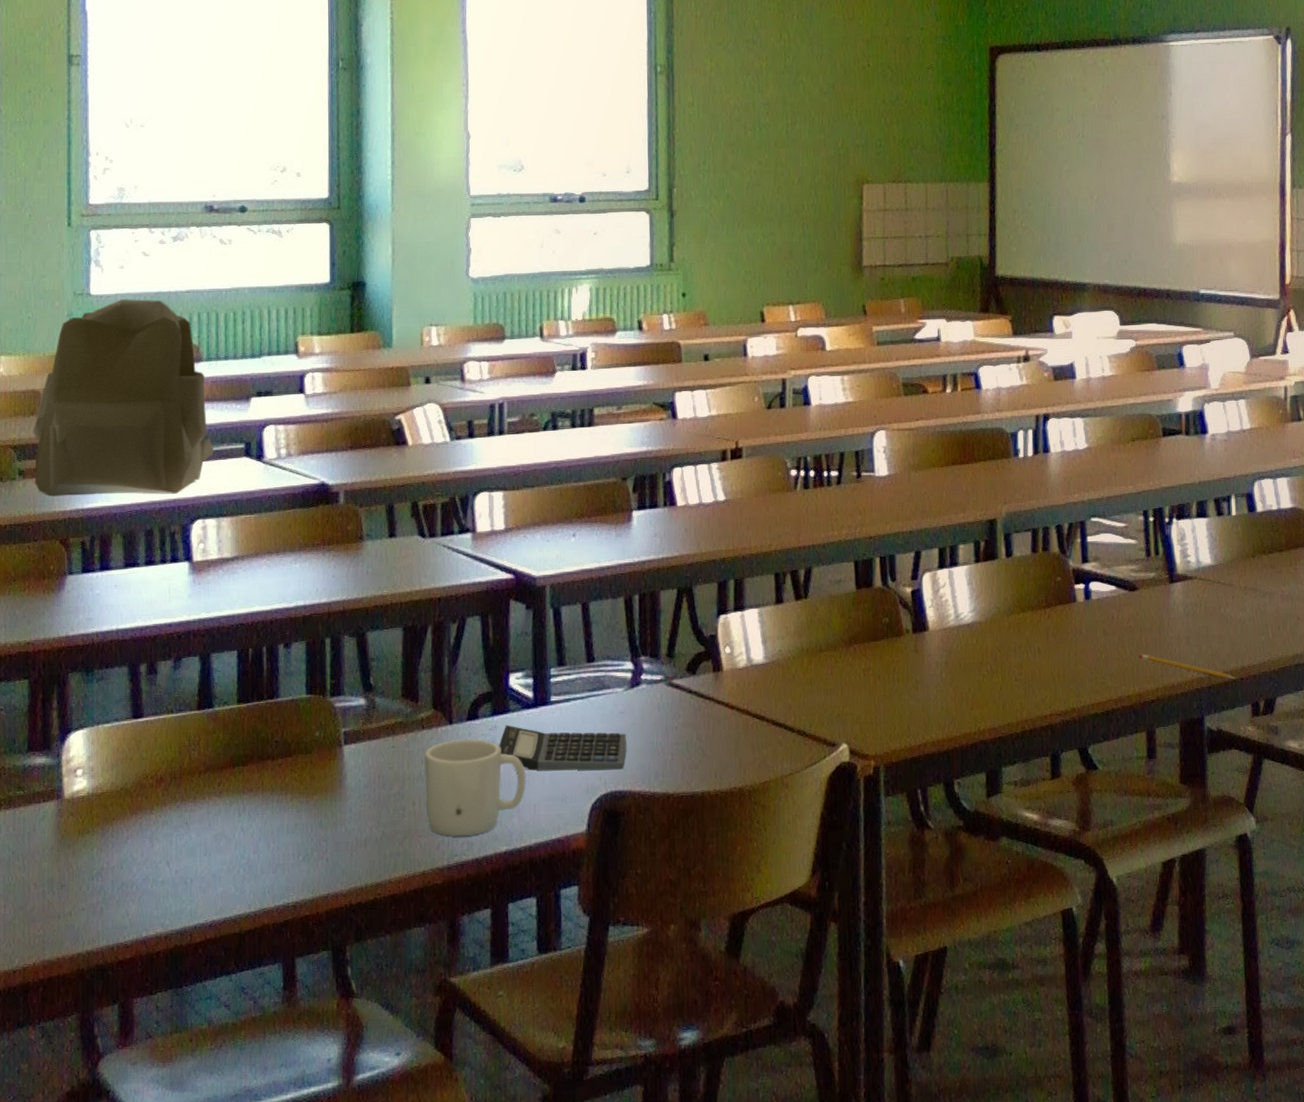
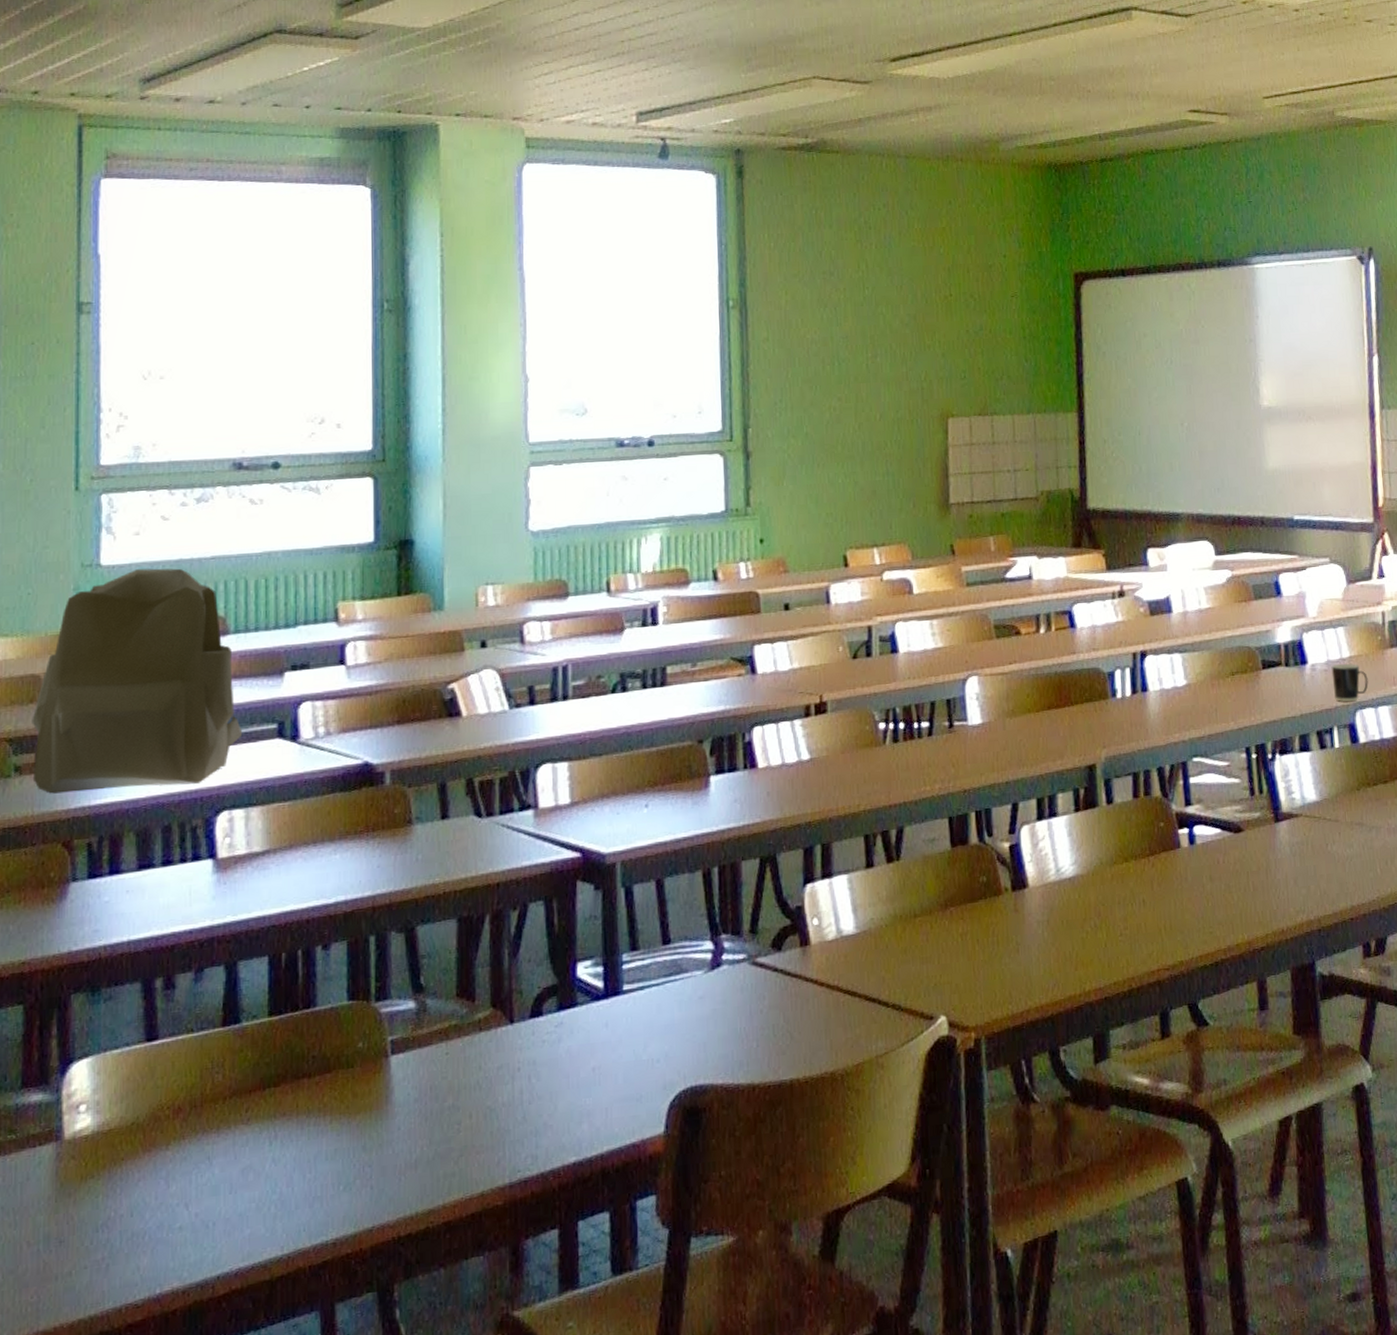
mug: present [423,739,526,836] -> none [481,1038,597,1150]
calculator: present [499,725,626,771] -> none [566,1020,707,1069]
pencil: present [1138,653,1238,680] -> none [1246,898,1348,921]
mug: none [1231,435,1268,472] -> present [1331,663,1368,702]

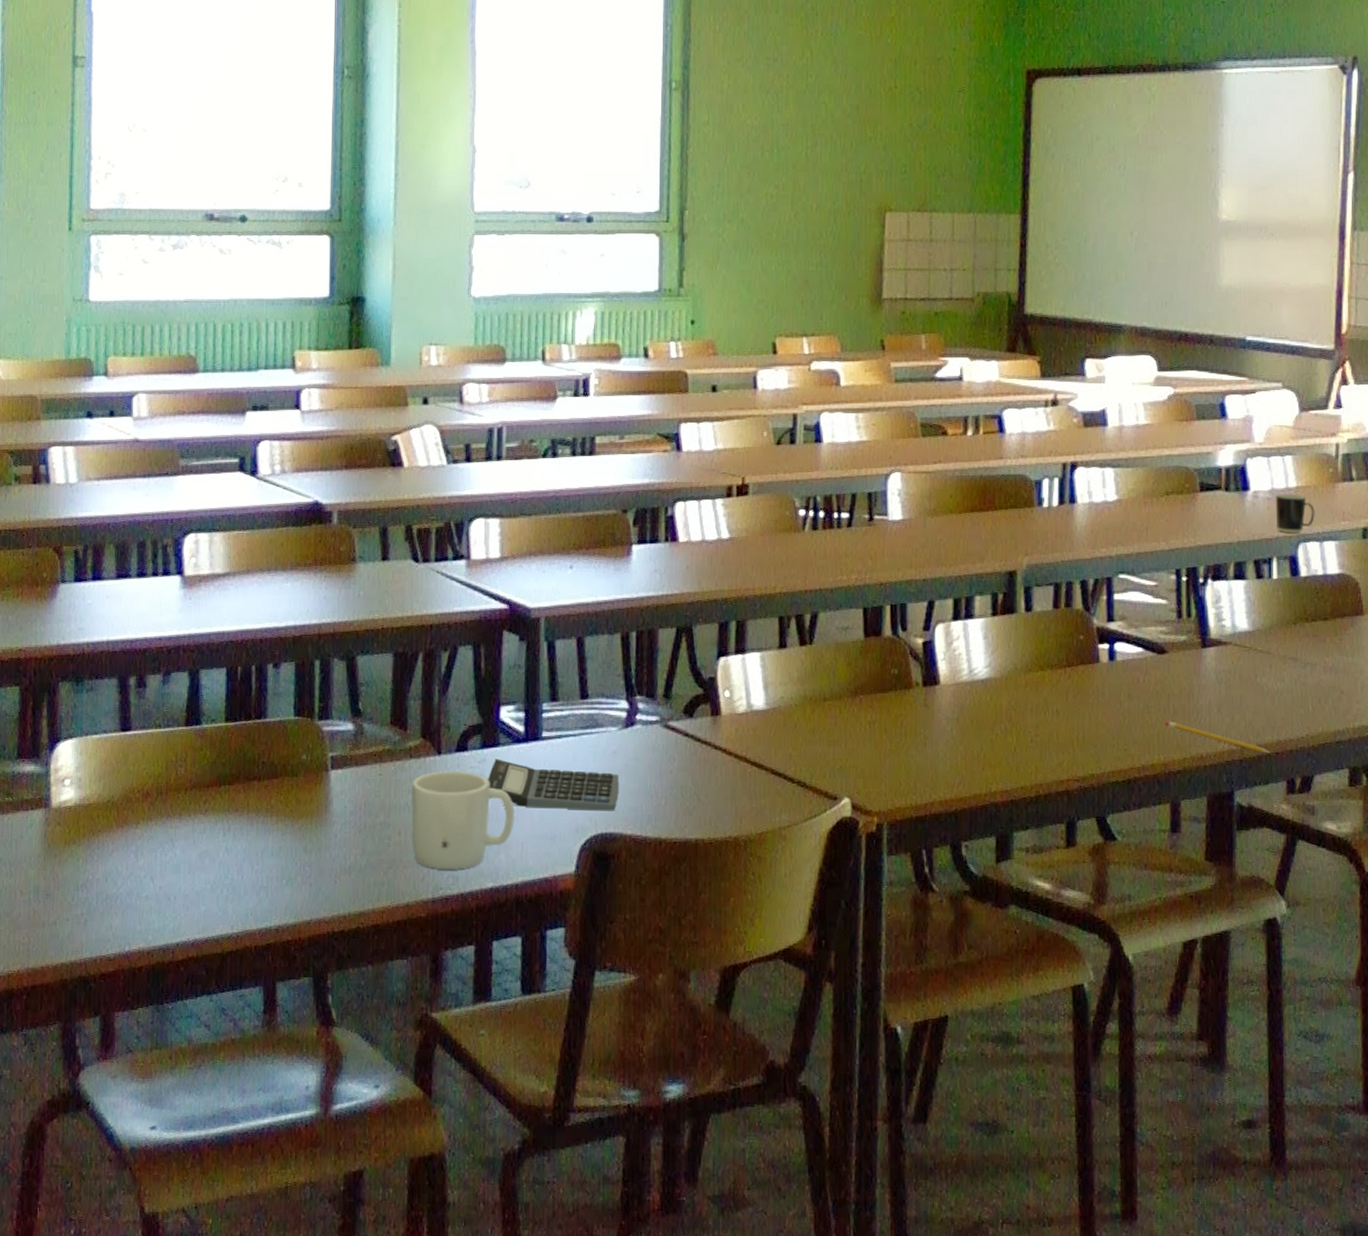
backpack: present [32,568,243,794] -> none [29,307,209,506]
mug: none [481,1038,597,1150] -> present [410,770,515,869]
calculator: none [566,1020,707,1069] -> present [488,759,619,811]
pencil: none [1246,898,1348,921] -> present [1165,720,1273,754]

